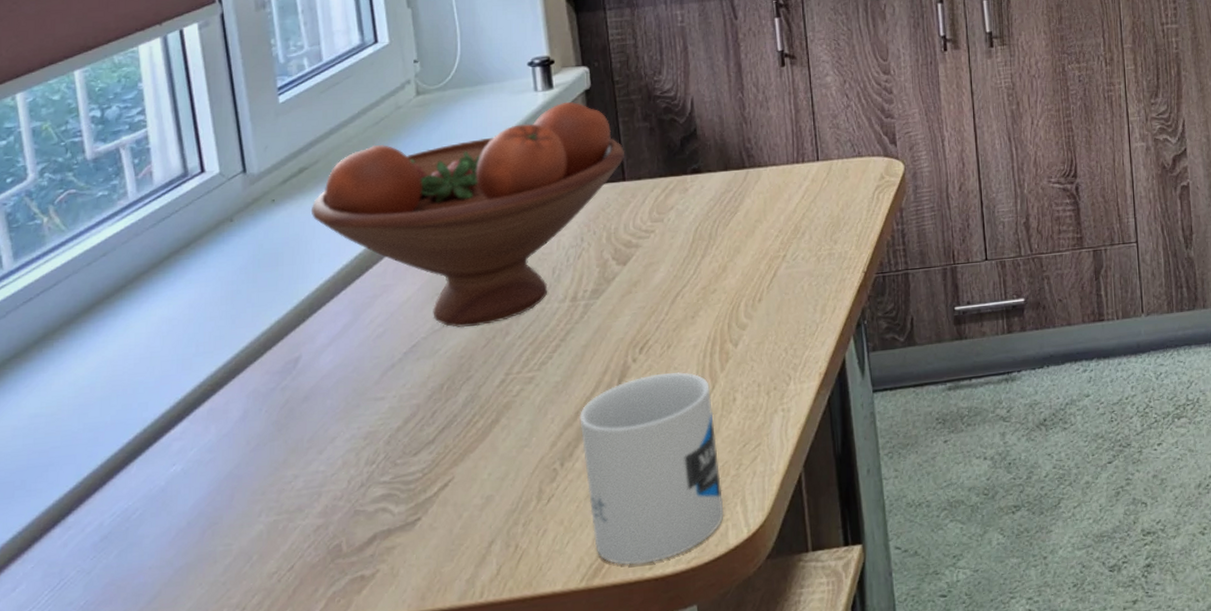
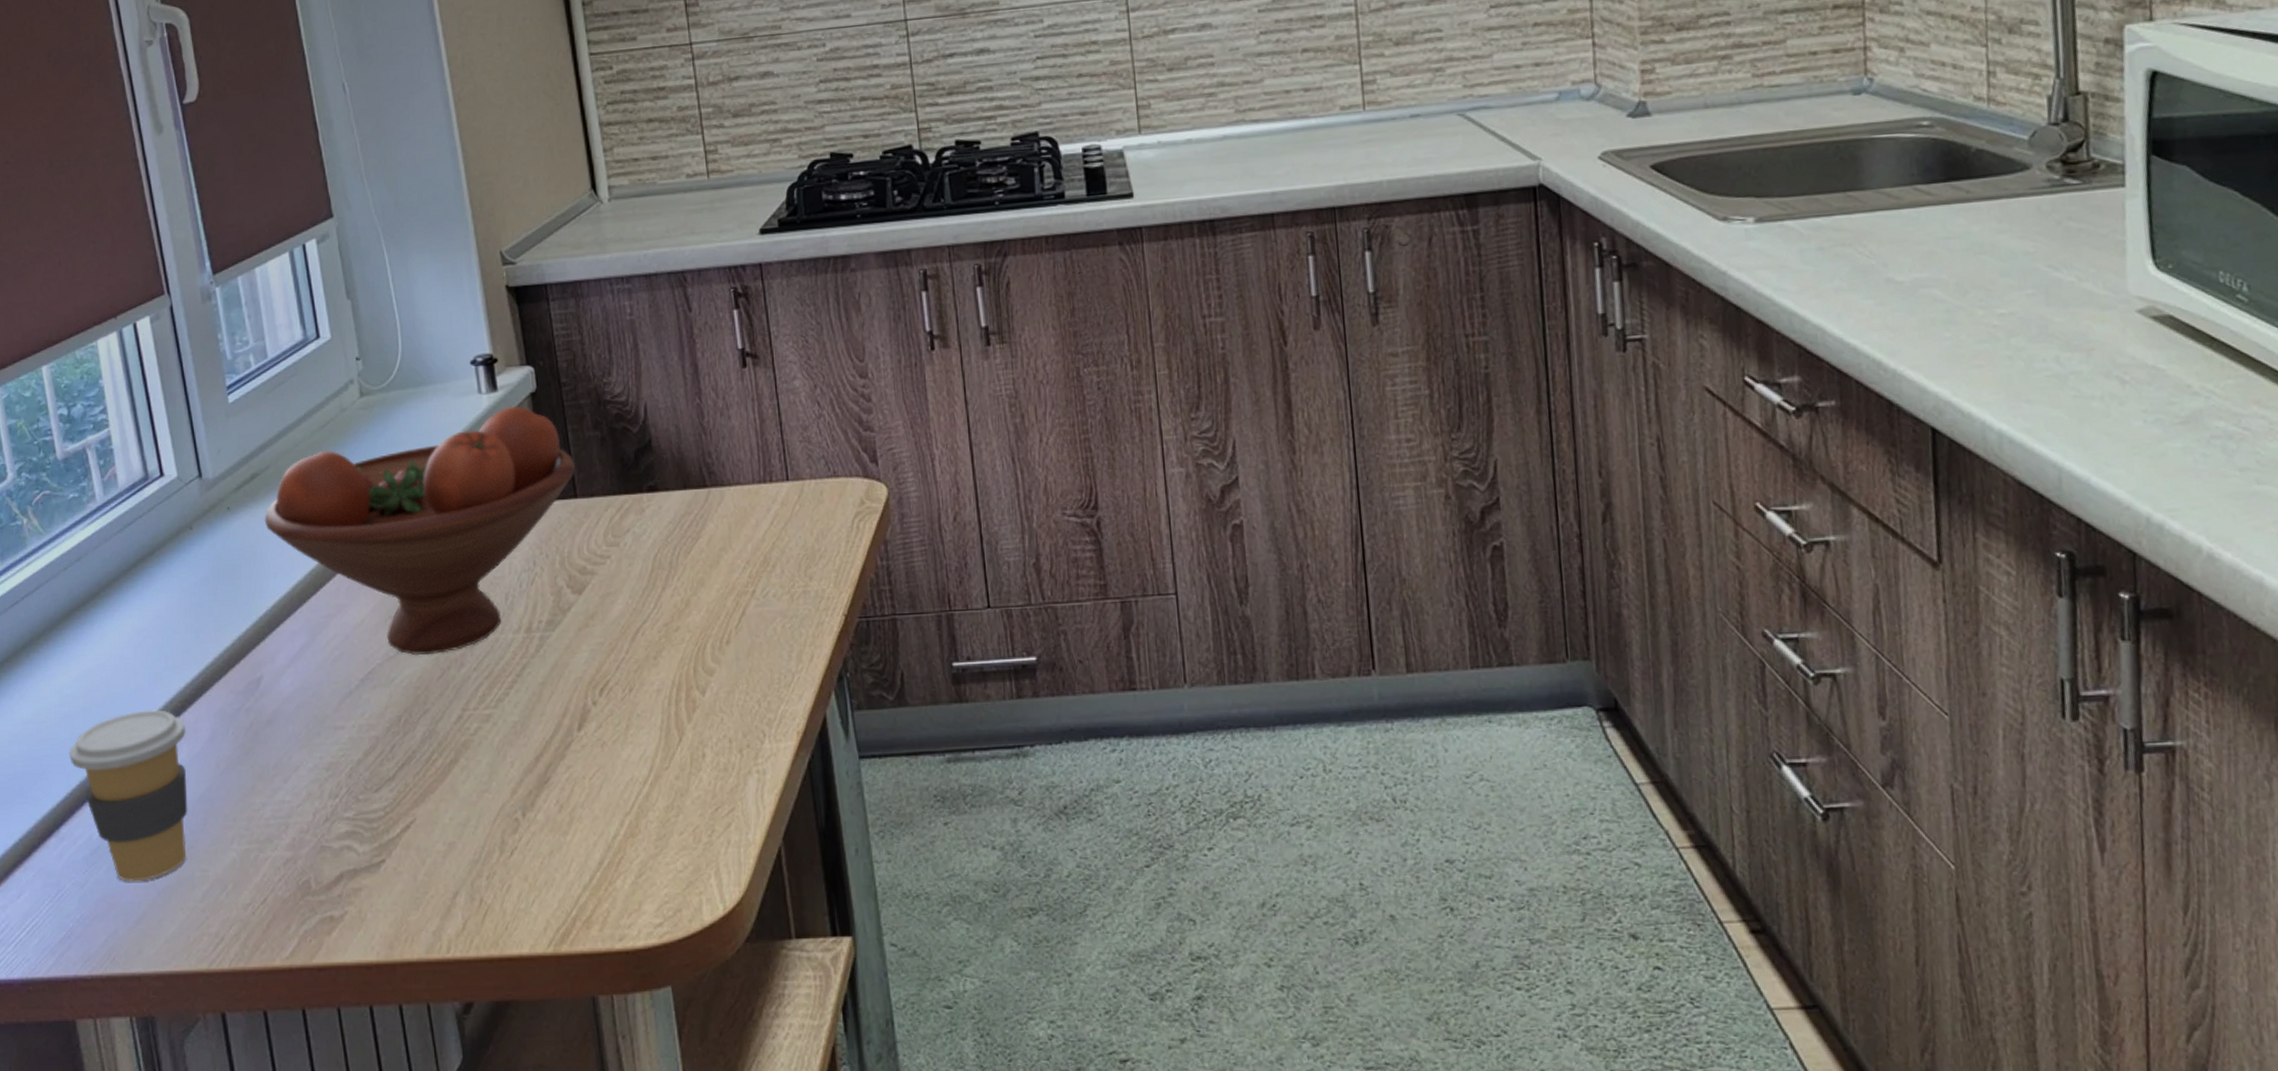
coffee cup: none [81,394,215,564] -> present [68,710,188,882]
mug: present [580,372,724,565] -> none [540,720,697,934]

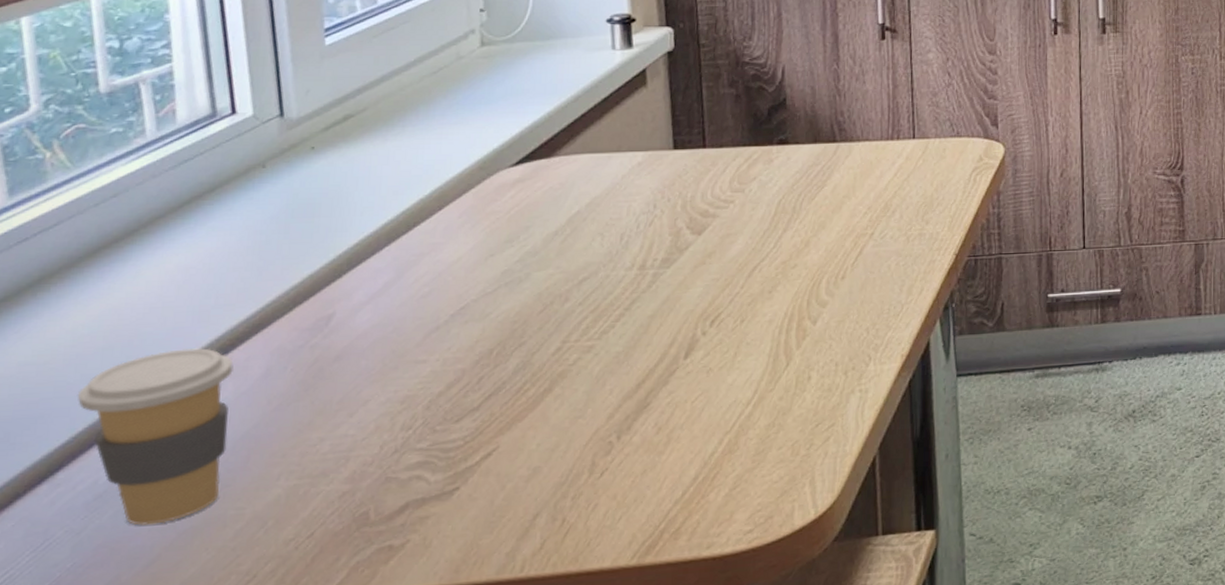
fruit bowl: present [265,406,576,656] -> none [355,63,708,292]

